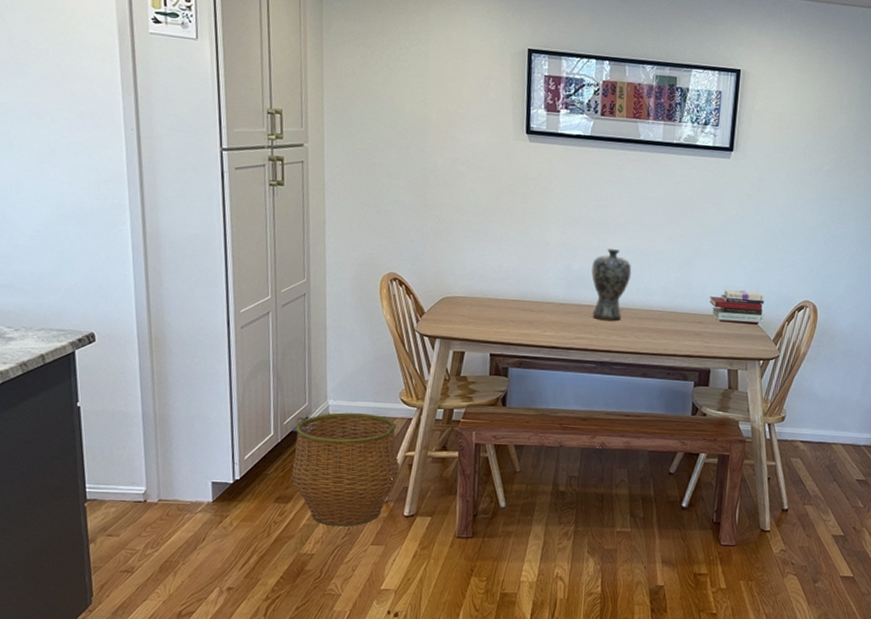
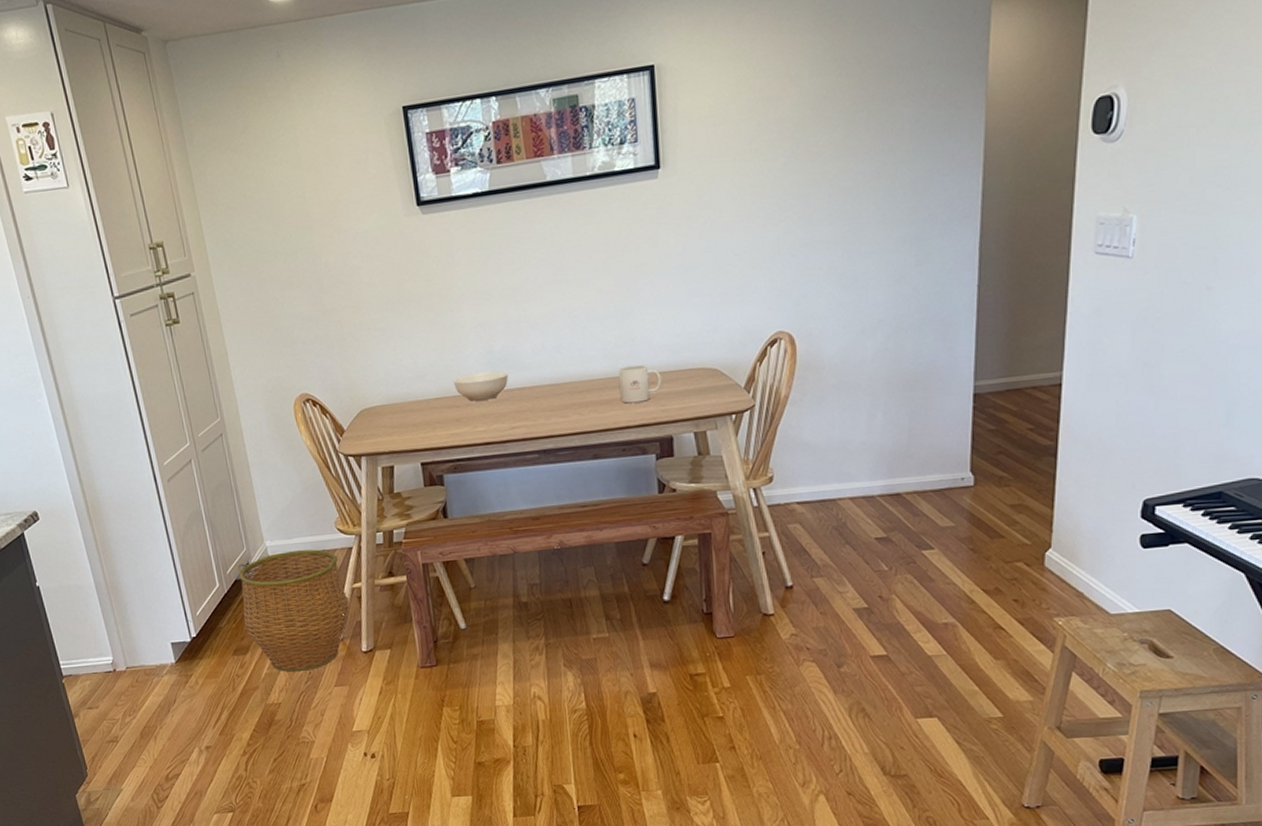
bowl: none [531,284,582,310] -> present [452,370,509,401]
vase: present [591,248,632,321] -> none [515,317,563,403]
mug: none [672,304,708,337] -> present [618,364,661,404]
books: present [709,289,765,325] -> none [659,331,729,378]

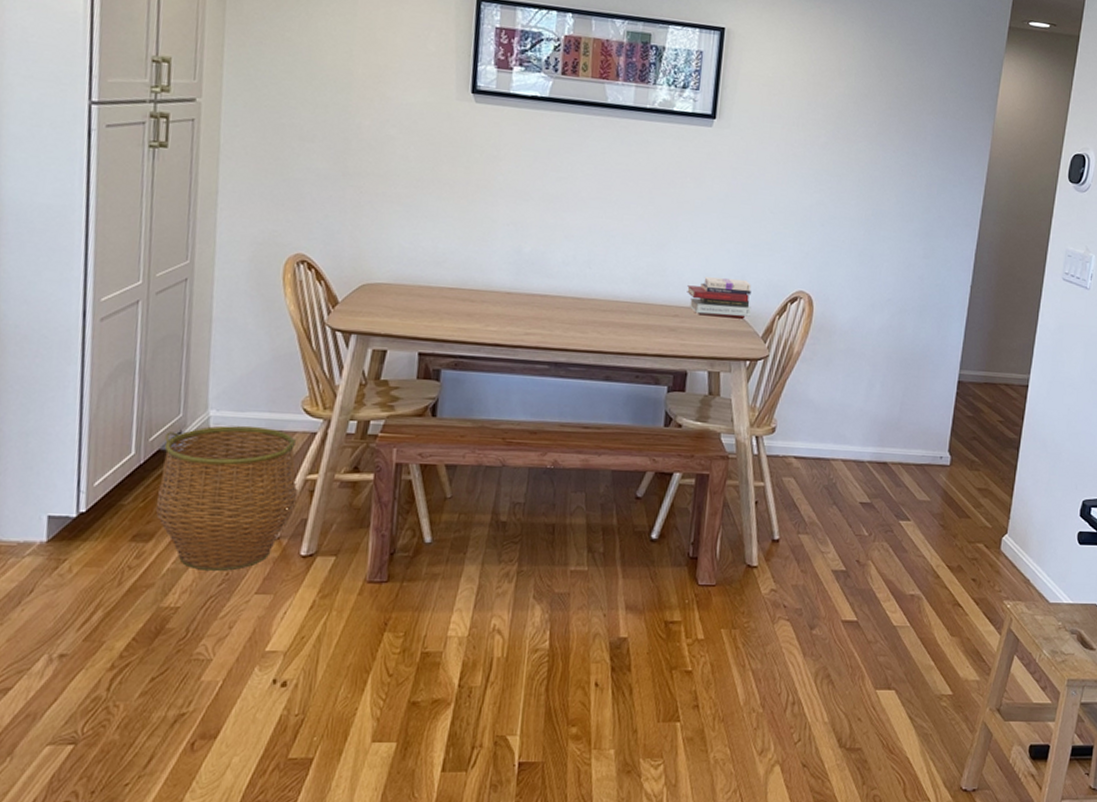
bowl: present [452,370,509,401] -> none [472,269,534,300]
mug: present [618,364,661,404] -> none [642,294,685,333]
books: none [659,331,729,378] -> present [687,277,752,319]

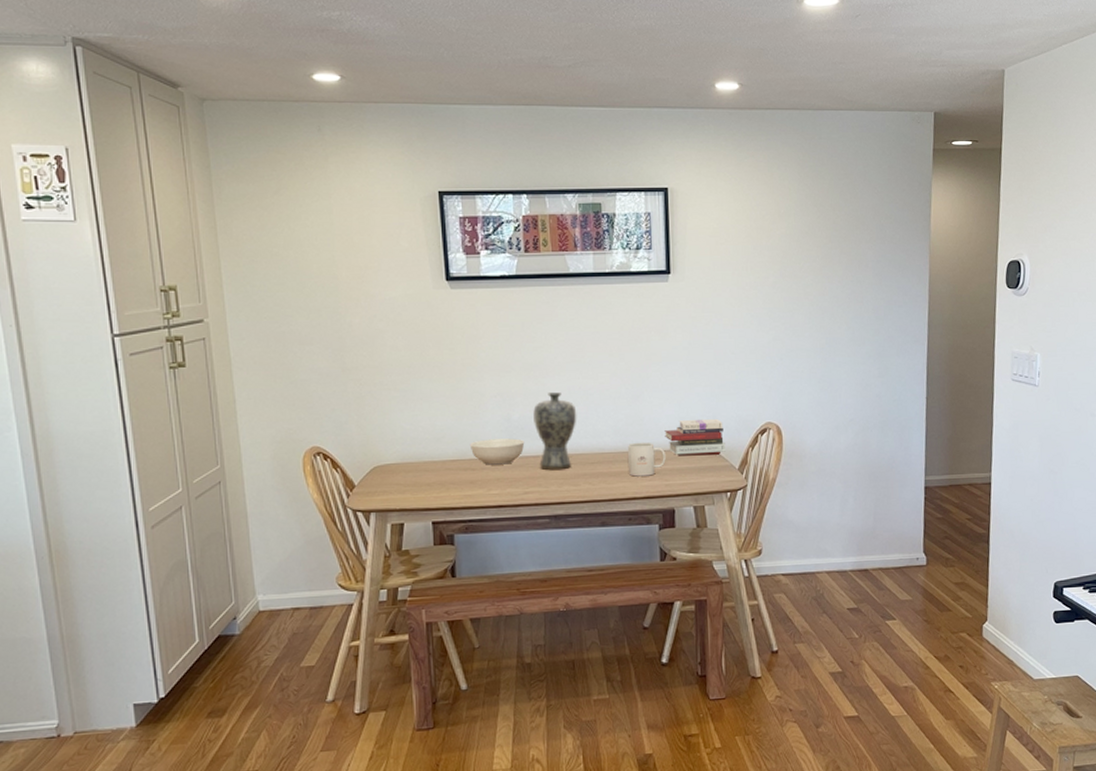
basket: present [156,425,298,571] -> none [223,604,345,736]
bowl: none [472,269,534,300] -> present [469,438,525,465]
vase: none [546,227,595,314] -> present [533,391,577,471]
mug: none [642,294,685,333] -> present [627,442,666,477]

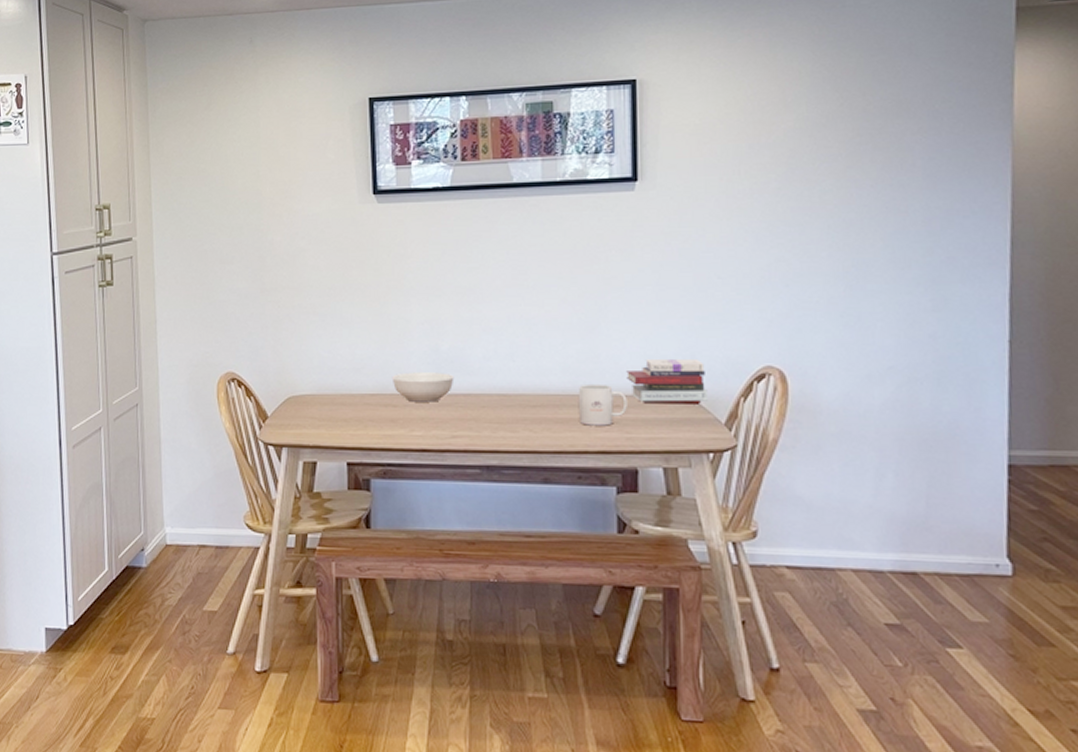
vase: present [533,391,577,471] -> none [465,319,517,413]

